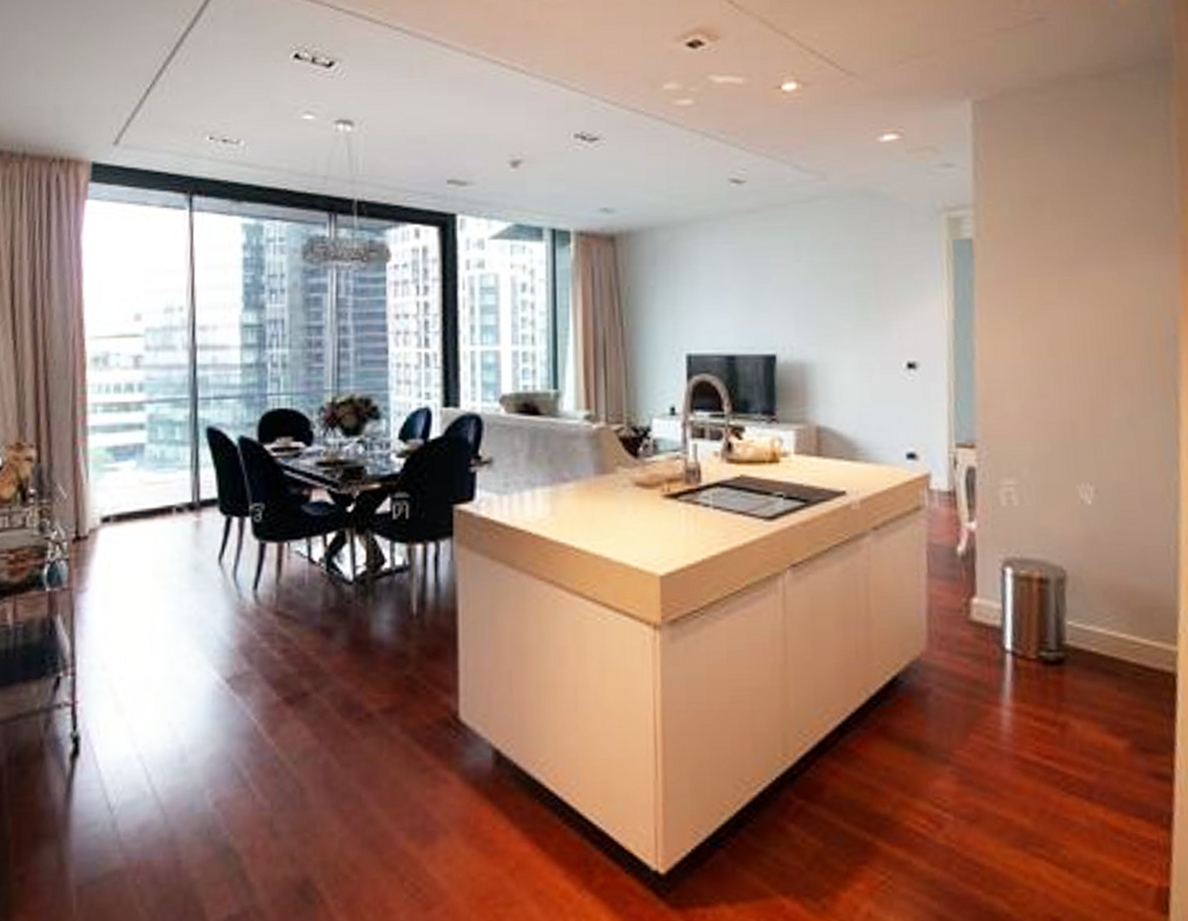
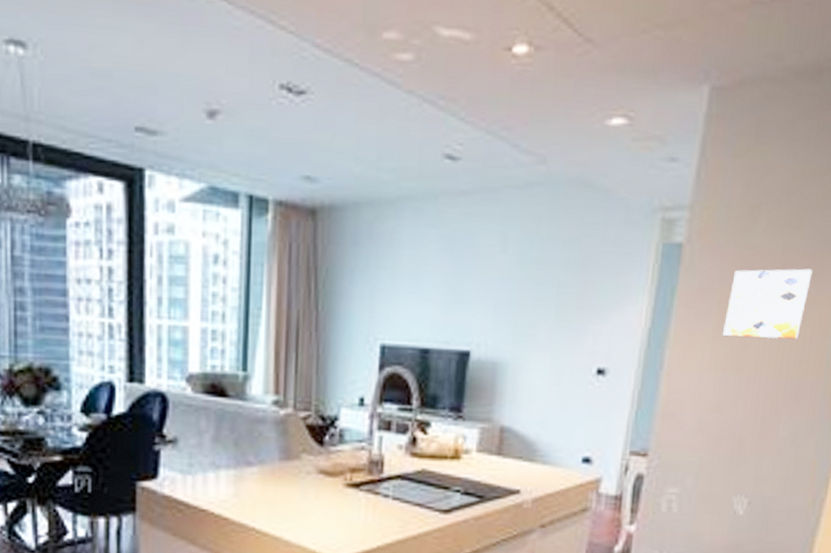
wall art: none [1029,252,1110,322] -> present [723,268,813,339]

